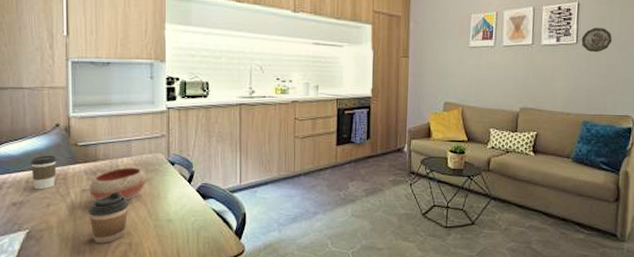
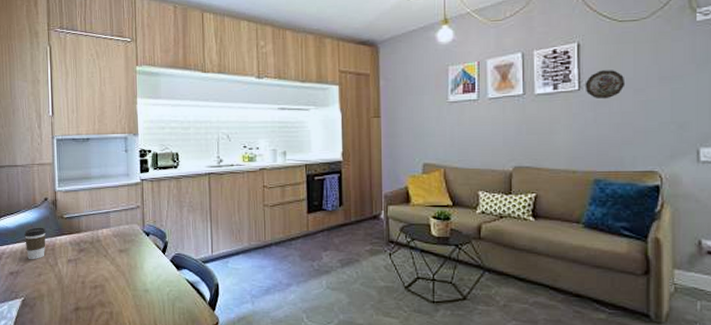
coffee cup: present [87,192,129,243] -> none [73,263,109,312]
bowl: present [90,167,146,201] -> none [74,238,124,271]

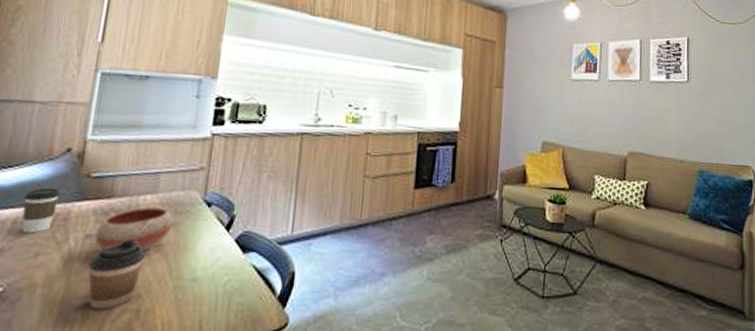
coffee cup: none [73,263,109,312] -> present [88,240,145,310]
bowl: none [74,238,124,271] -> present [95,207,173,252]
decorative plate: present [585,70,626,99] -> none [692,65,726,93]

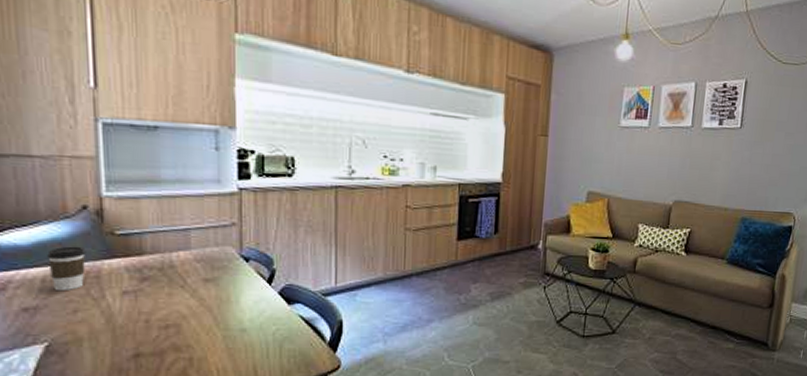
coffee cup: present [88,240,145,310] -> none [131,295,188,359]
bowl: present [95,207,173,252] -> none [133,263,211,306]

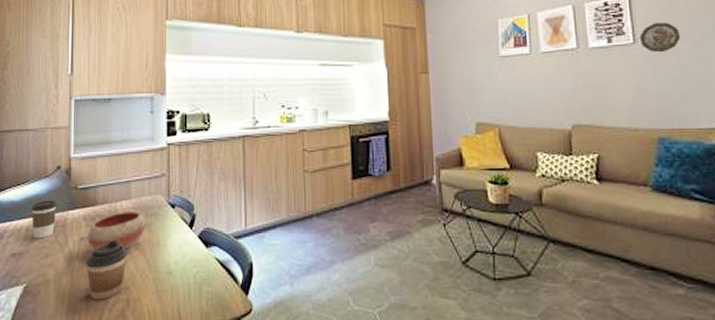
coffee cup: none [131,295,188,359] -> present [85,240,127,300]
bowl: none [133,263,211,306] -> present [88,212,145,250]
decorative plate: none [746,110,780,140] -> present [639,22,681,53]

